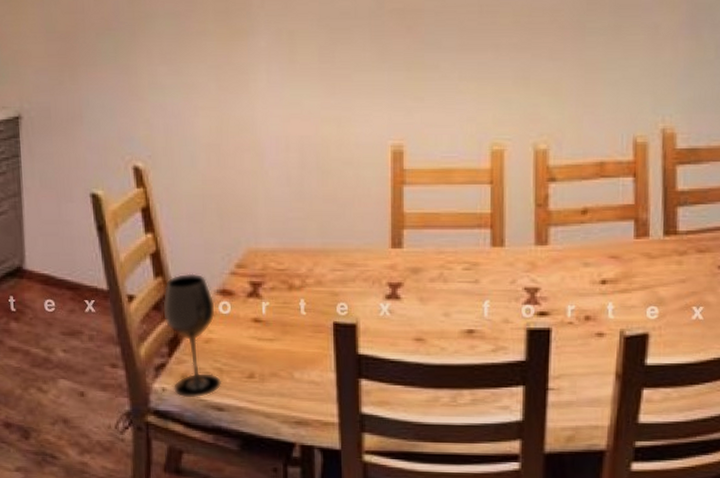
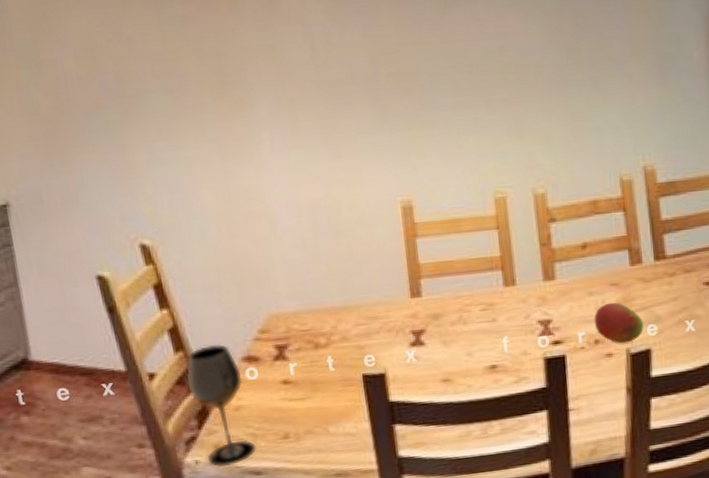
fruit: none [587,277,644,324] -> present [594,302,645,344]

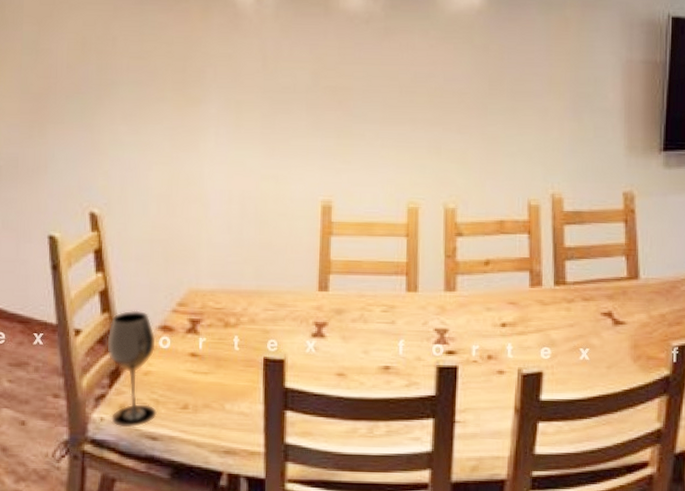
fruit: present [594,302,645,344] -> none [489,320,539,363]

